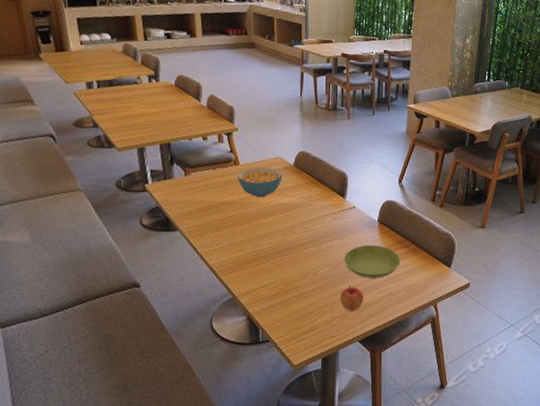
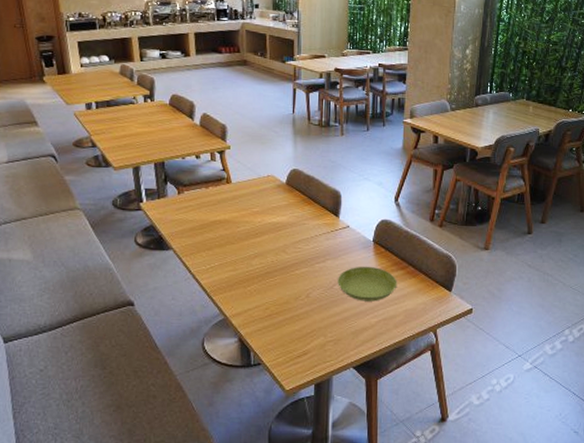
cereal bowl: present [238,166,283,198] -> none [230,185,275,217]
apple: present [340,286,363,311] -> none [334,309,358,336]

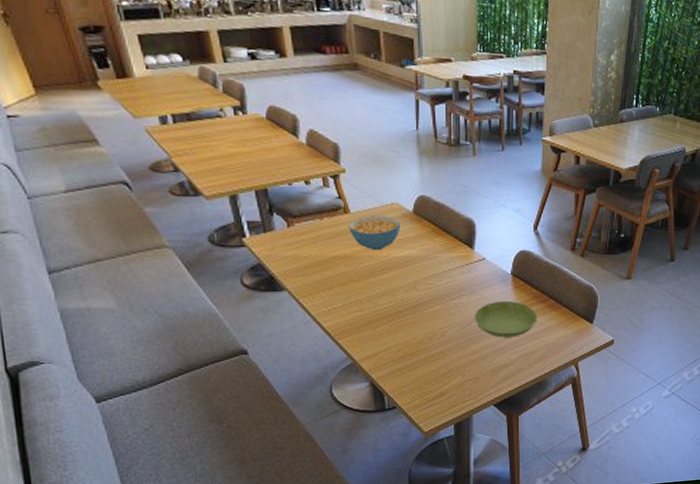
cereal bowl: none [230,185,275,217] -> present [349,214,401,251]

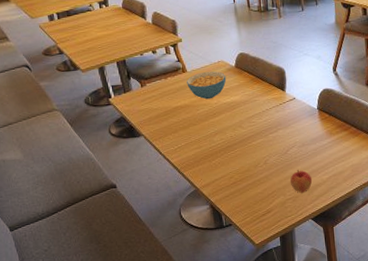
apple: none [472,346,497,374] -> present [290,170,312,193]
saucer: present [475,300,538,338] -> none [290,130,343,162]

